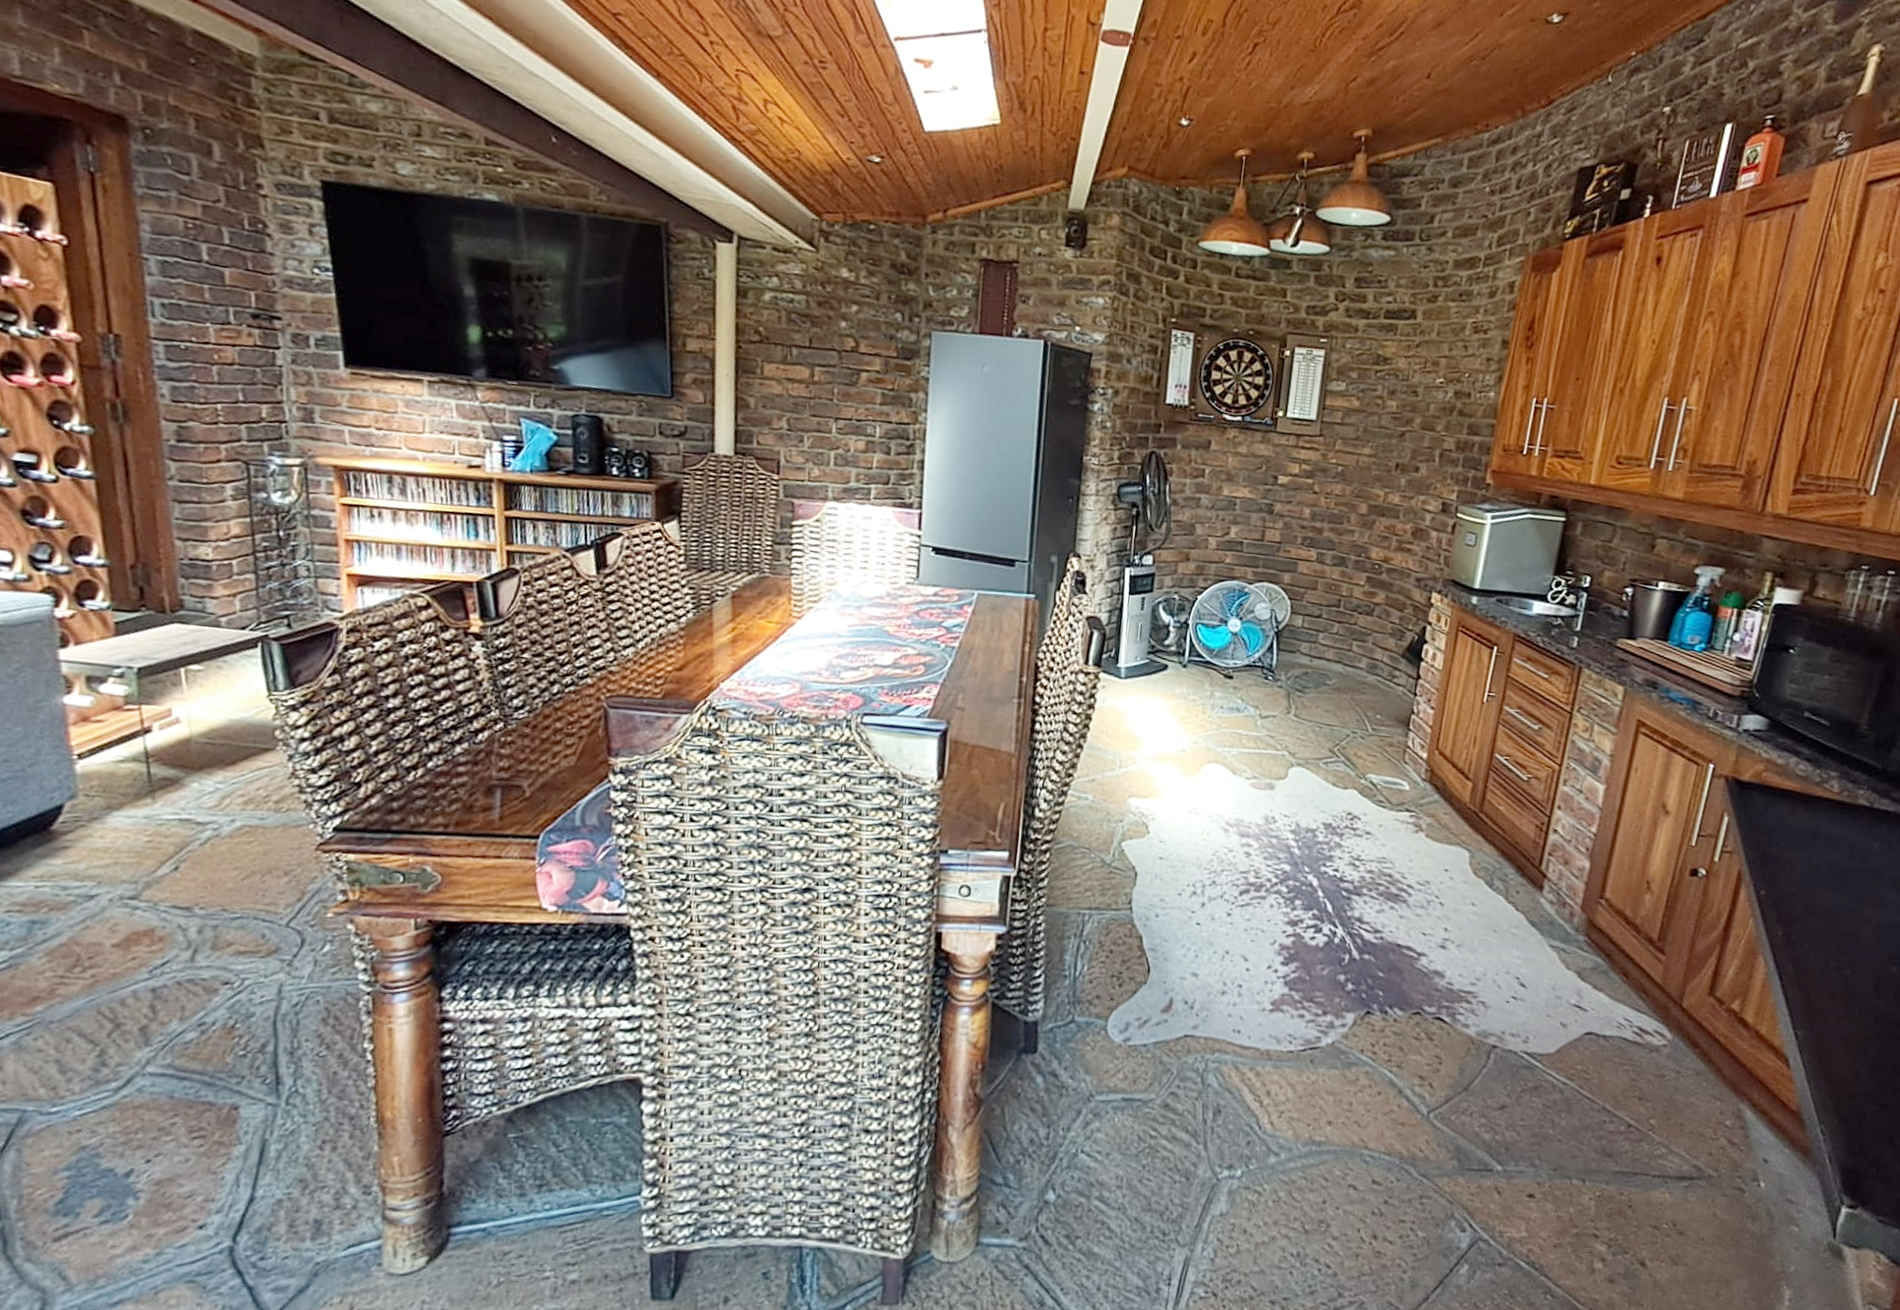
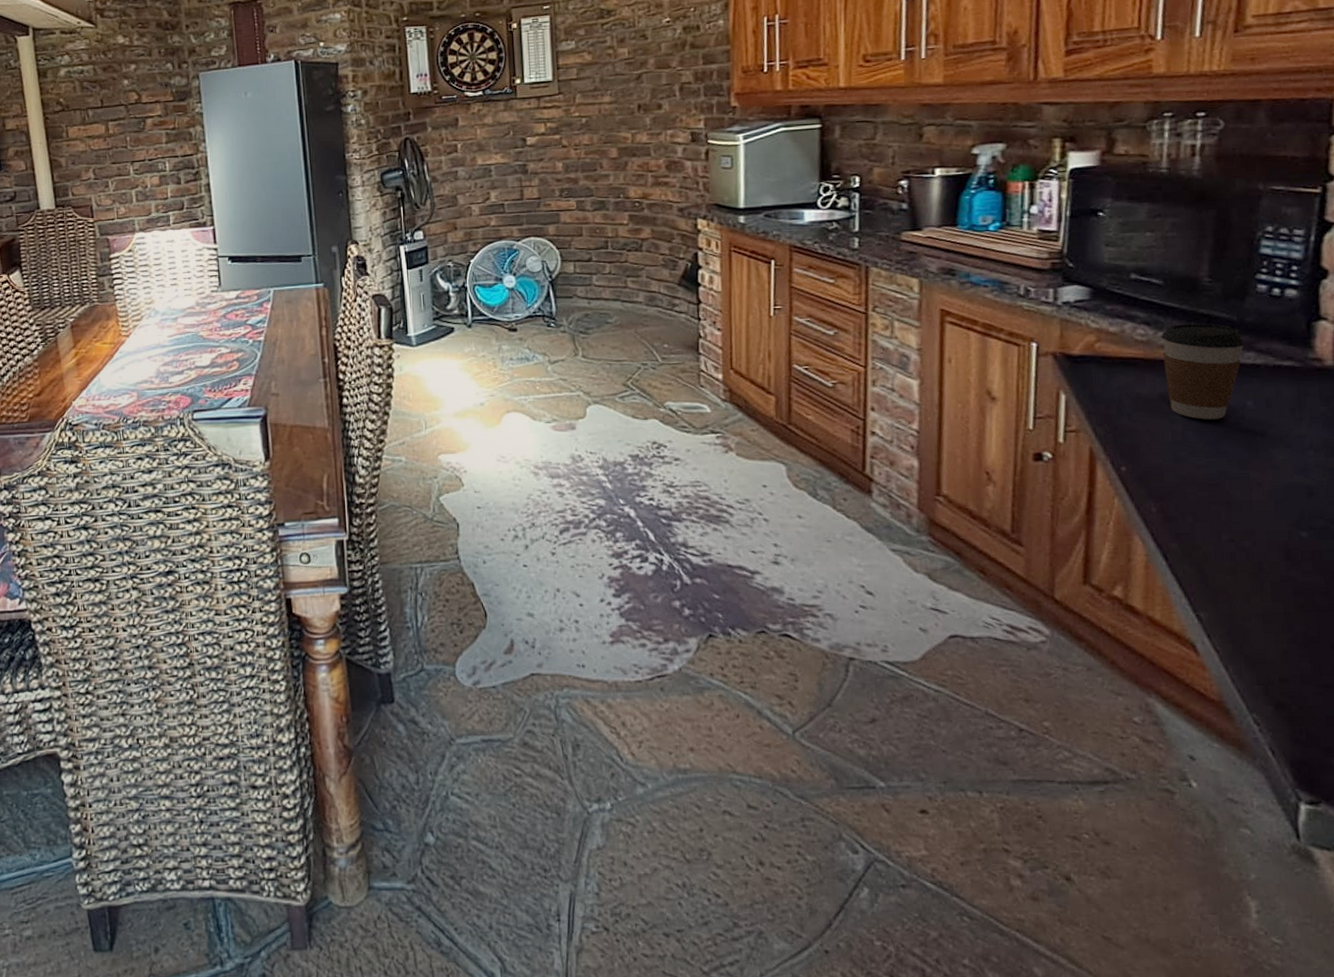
coffee cup: none [1812,764,1883,857] -> present [1161,323,1244,420]

